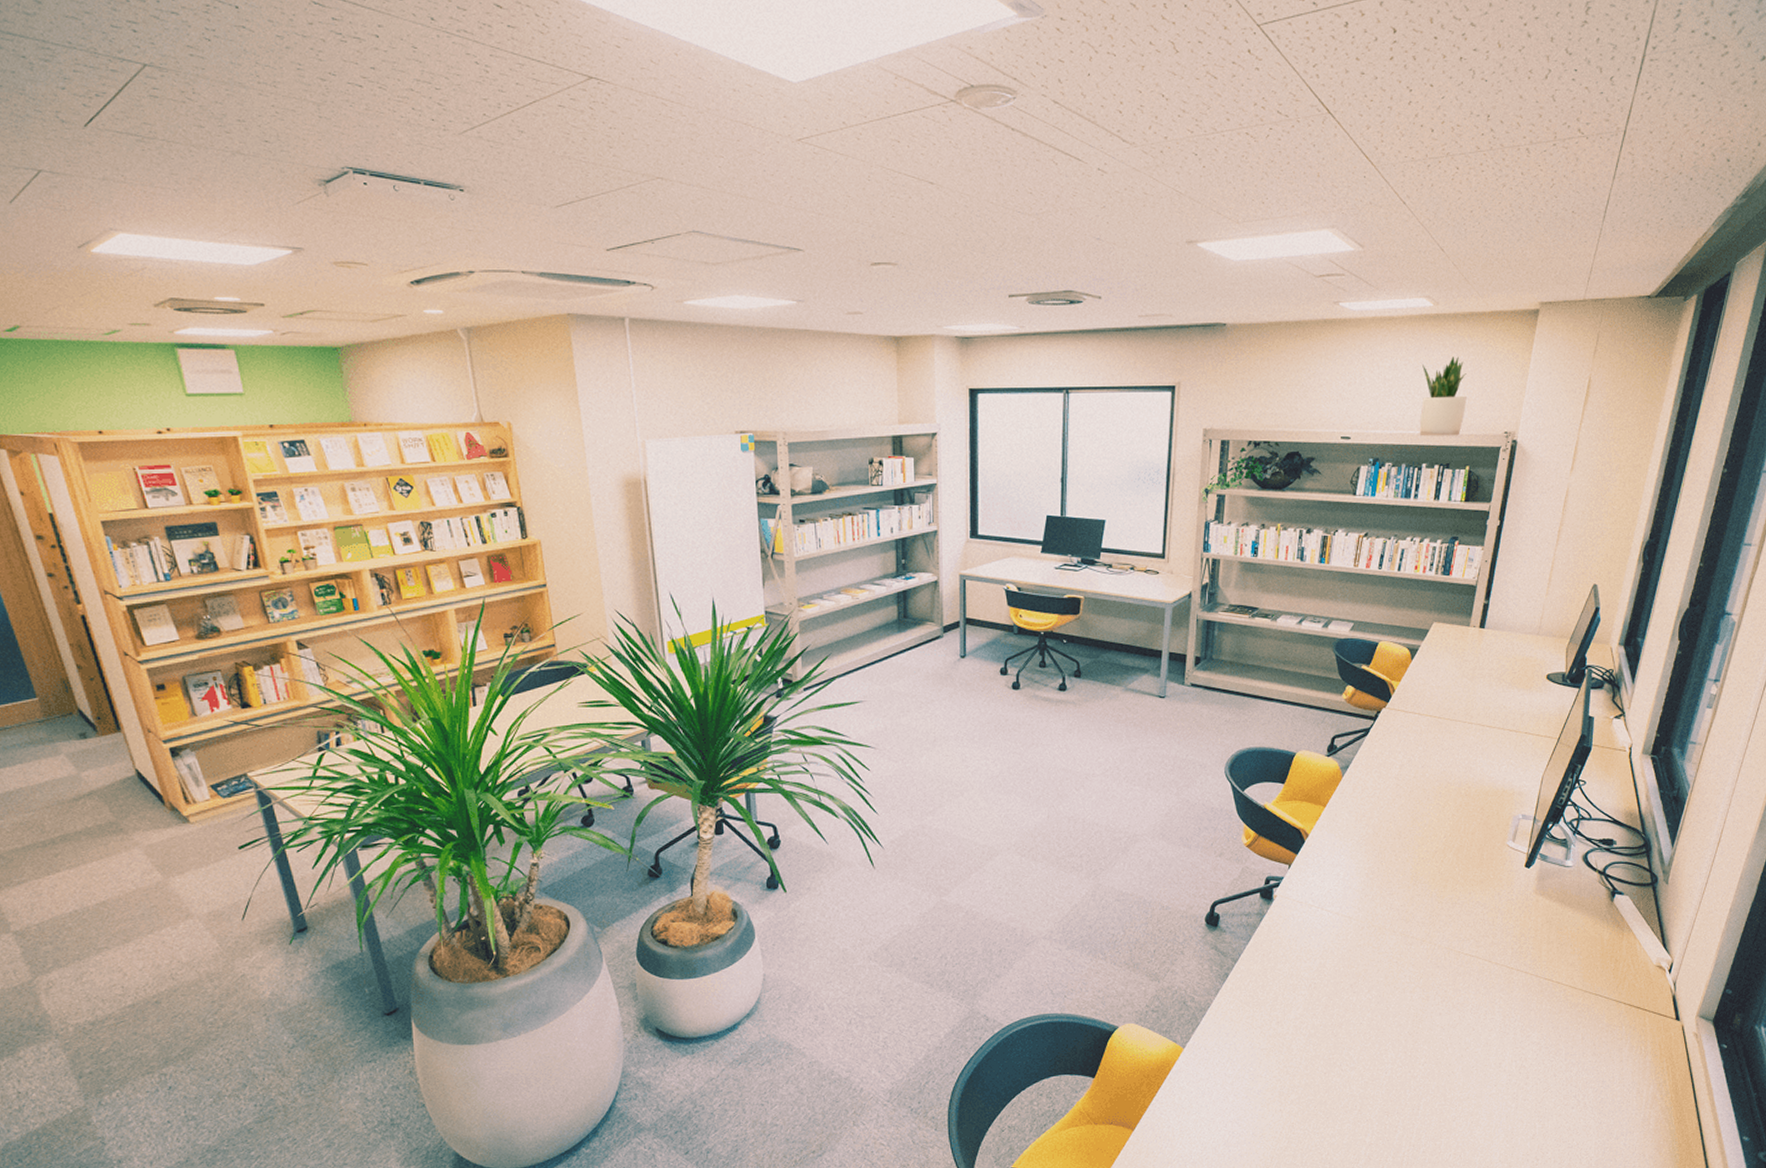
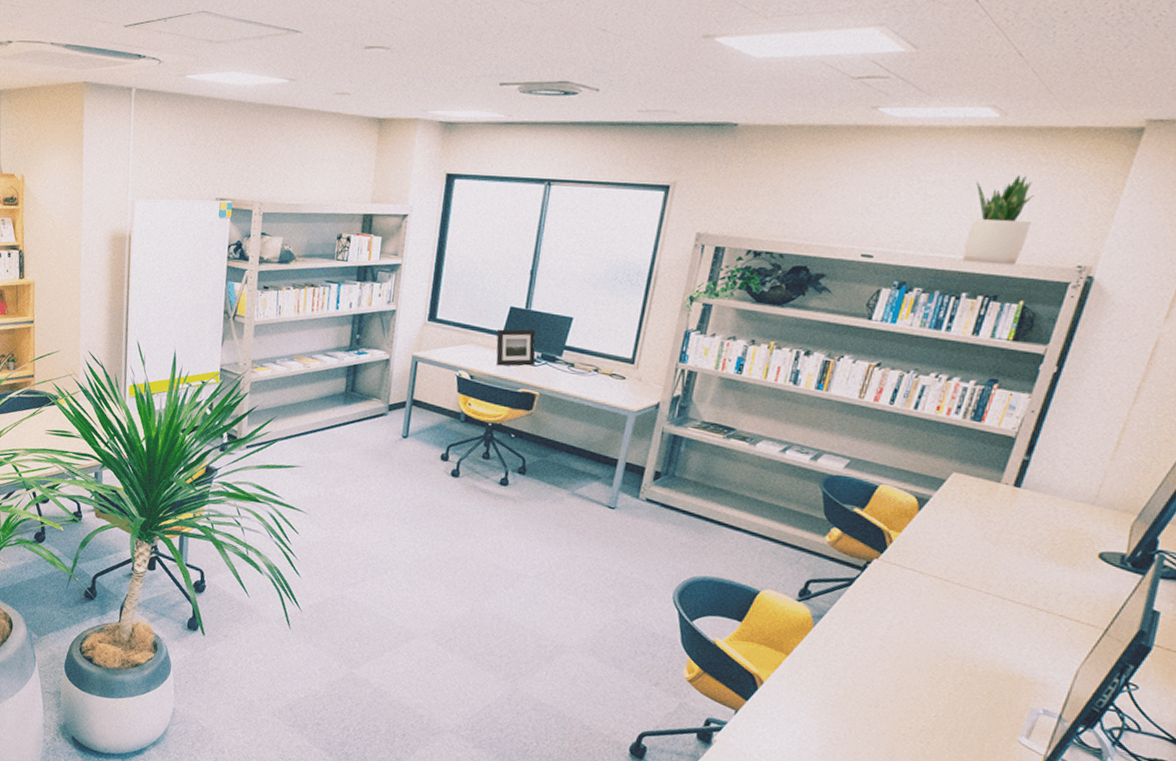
picture frame: none [1036,535,1076,575] -> present [496,329,536,367]

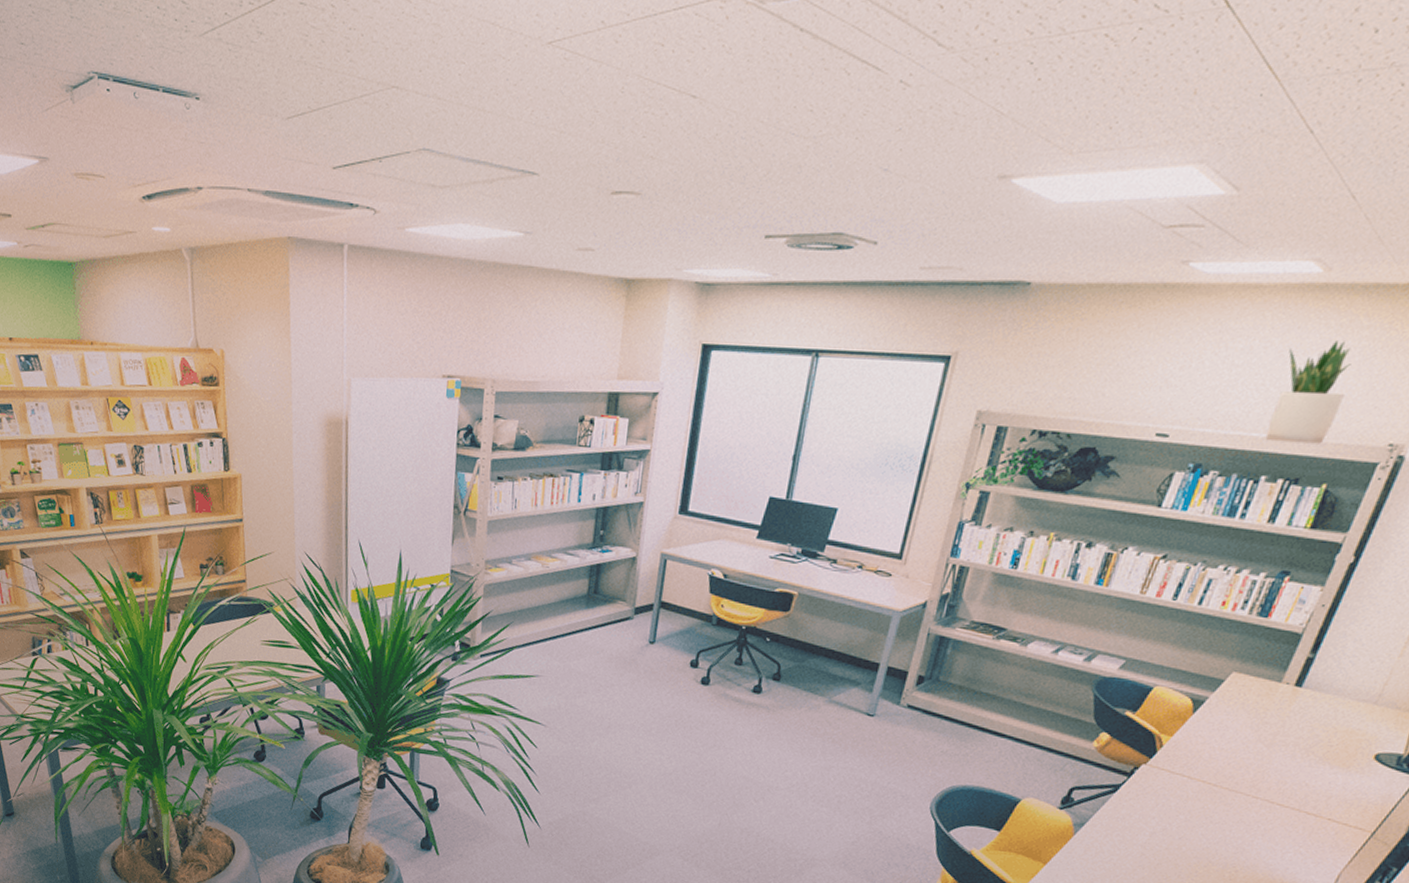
picture frame: present [496,329,536,367] -> none [752,521,797,564]

